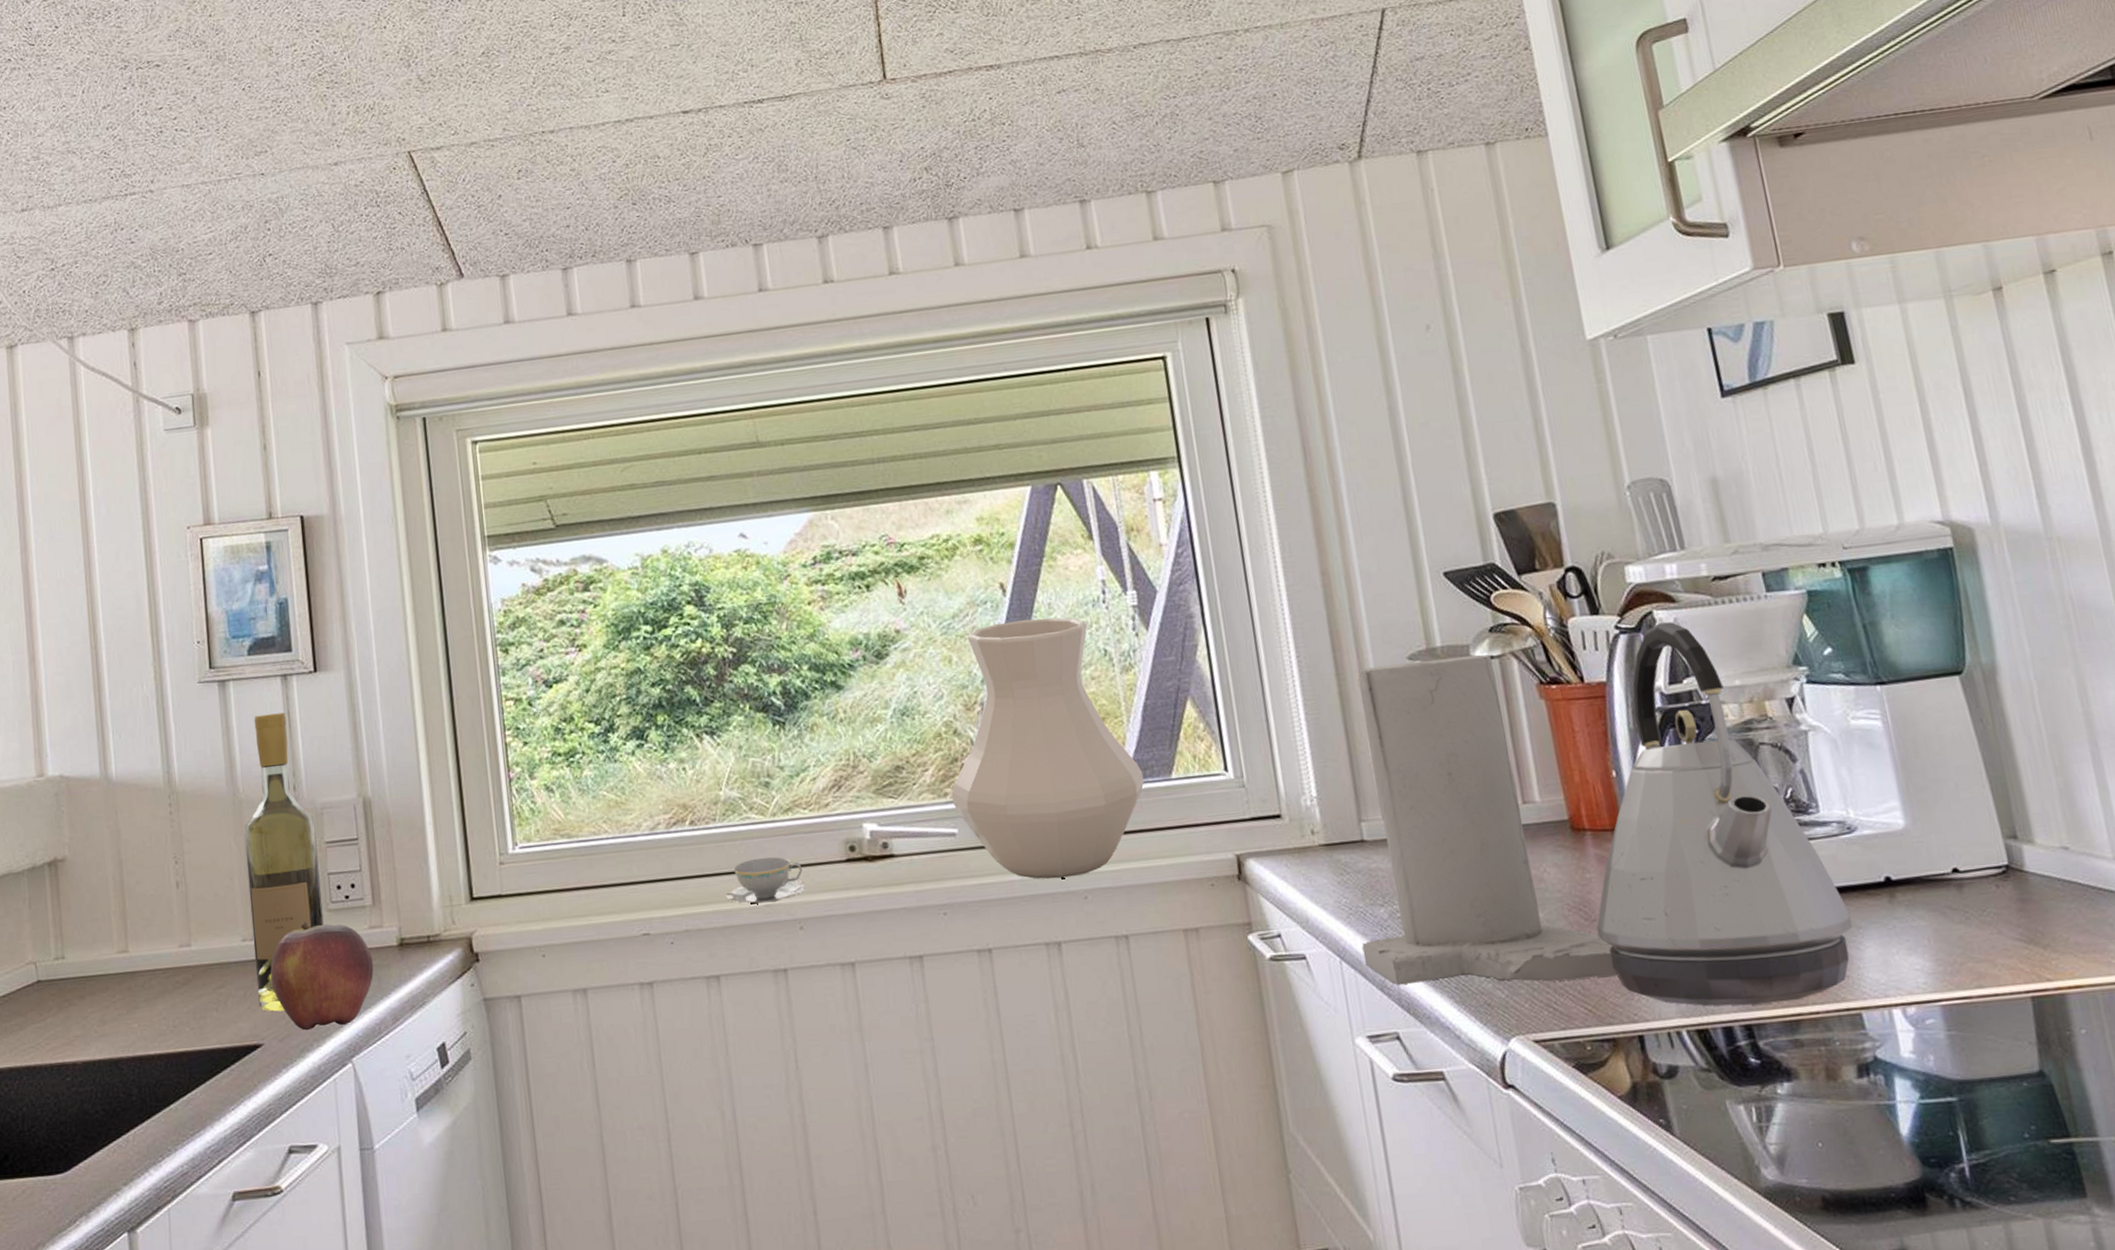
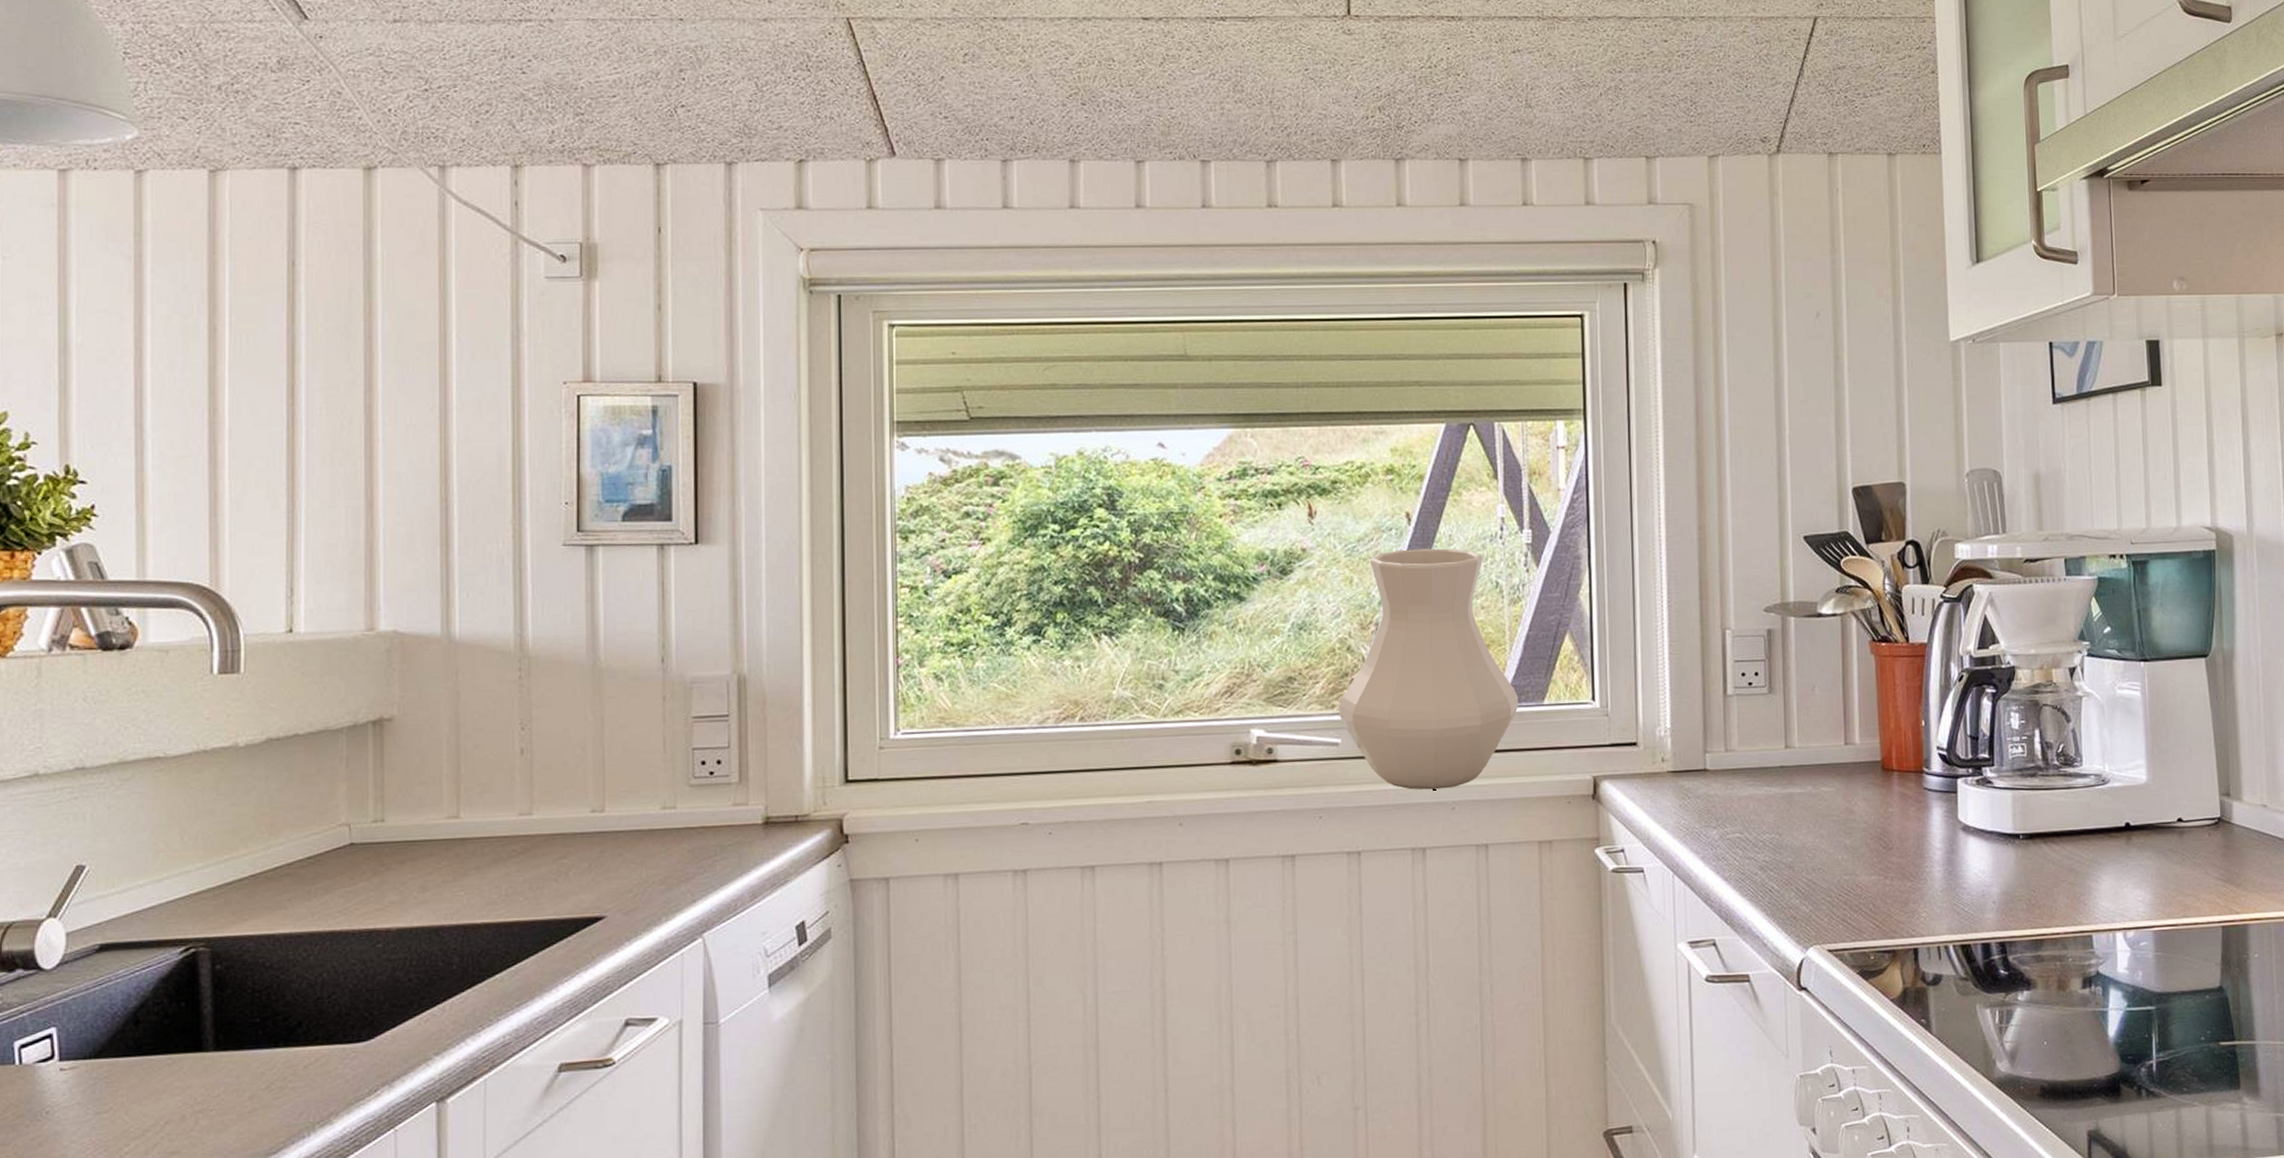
bottle: present [244,712,324,1012] -> none [602,583,684,885]
fruit: present [270,922,374,1031] -> none [620,796,734,905]
teacup: present [725,857,806,904] -> none [1108,755,1189,800]
paper towel: present [1358,654,1617,986] -> none [1693,611,1903,900]
kettle: present [1596,622,1853,1007] -> none [1892,595,2095,926]

